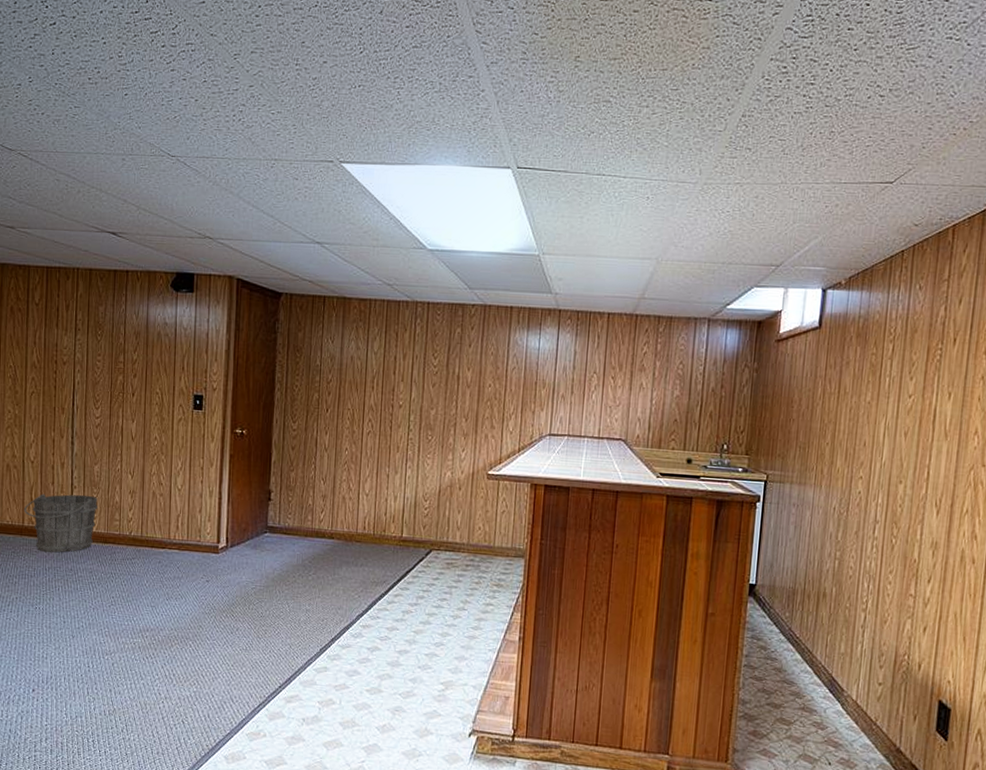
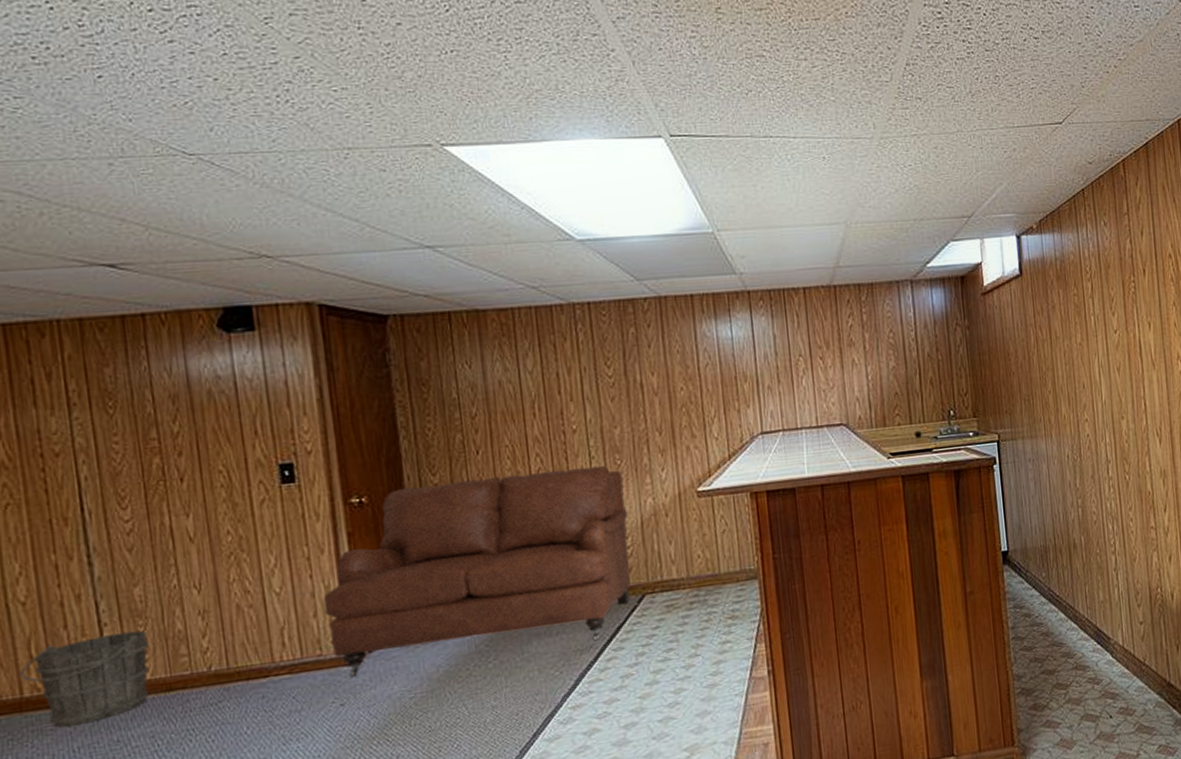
sofa: none [207,428,431,578] -> present [323,466,632,677]

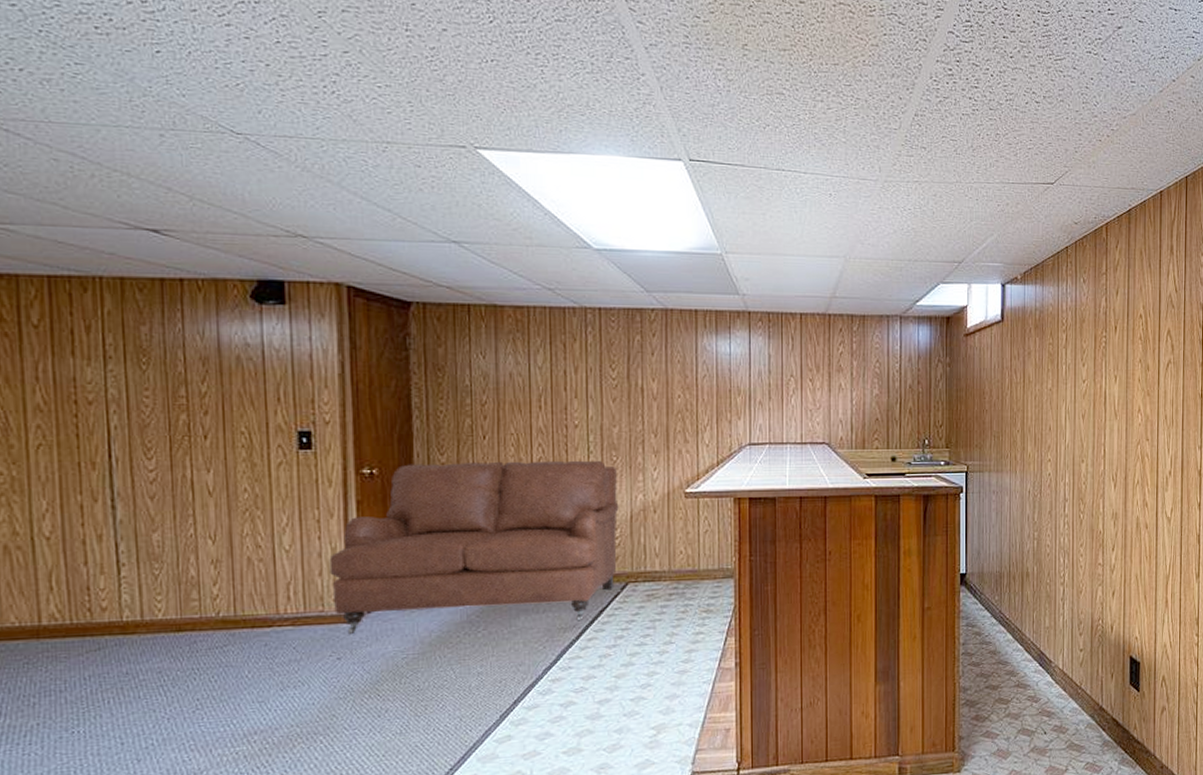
bucket: present [18,631,150,728] -> none [38,573,162,656]

